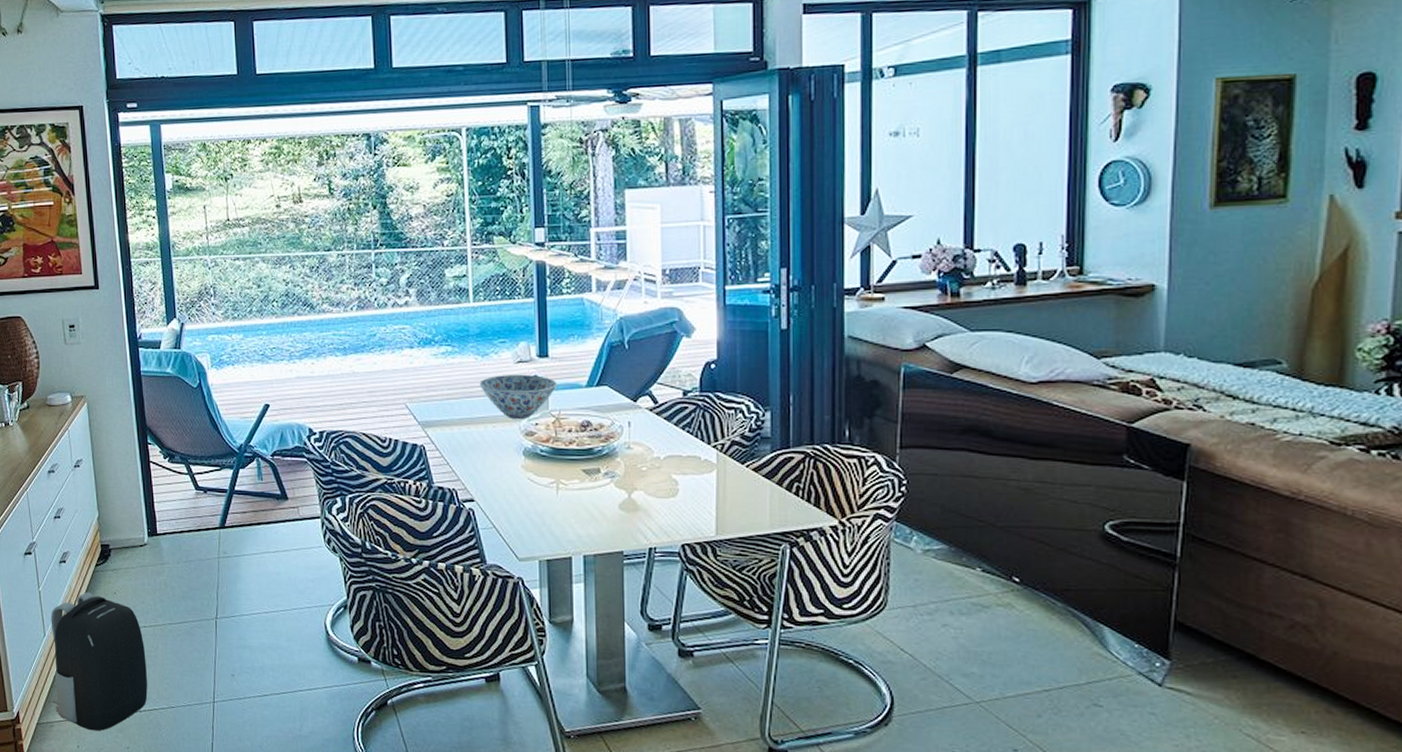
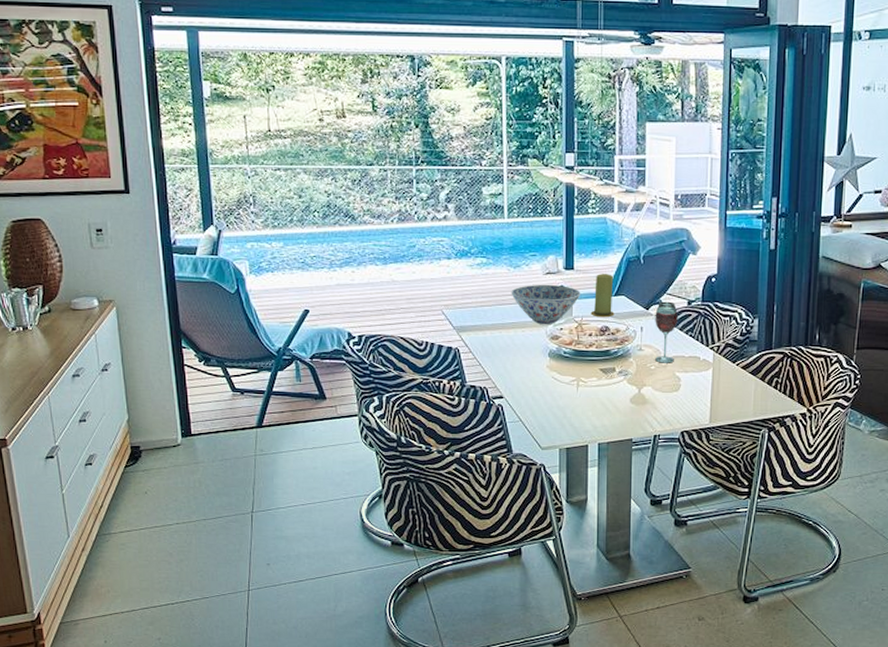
backpack: present [50,592,148,731] -> none [75,492,180,626]
candle: none [569,361,597,410] -> present [590,274,615,316]
wineglass: none [644,392,672,464] -> present [655,301,678,363]

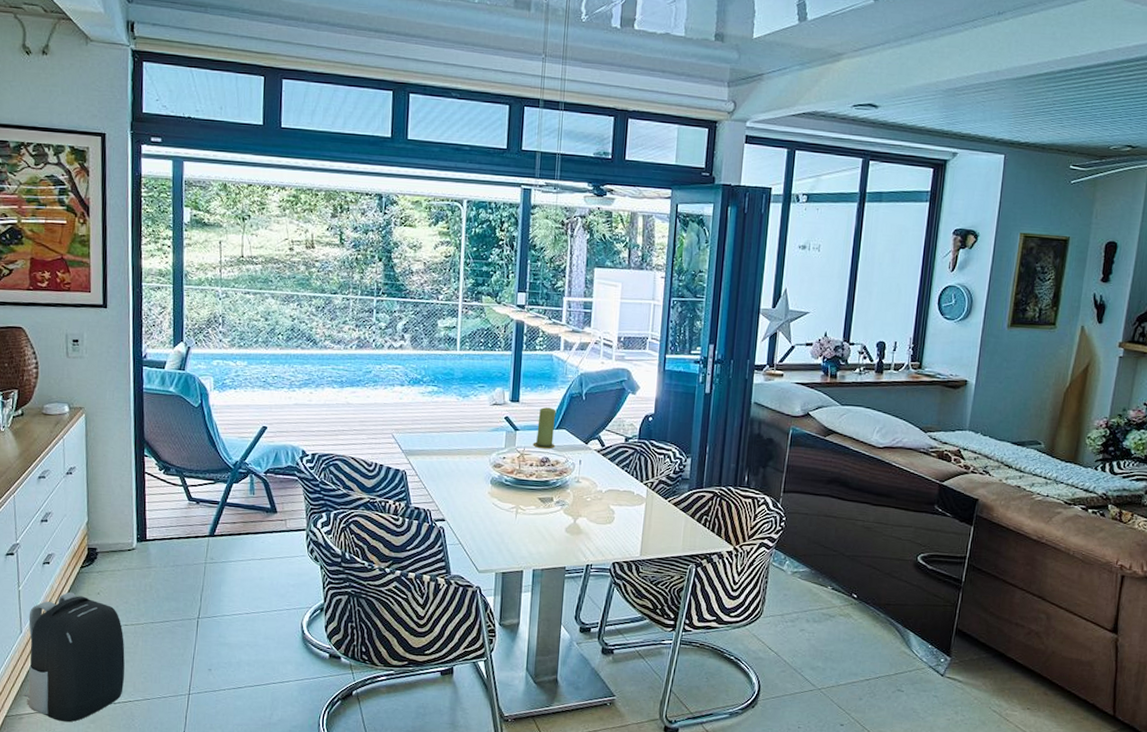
backpack: none [75,492,180,626] -> present [22,592,125,722]
bowl: present [511,284,581,325] -> none [458,414,524,454]
wineglass: present [655,301,678,363] -> none [591,437,615,496]

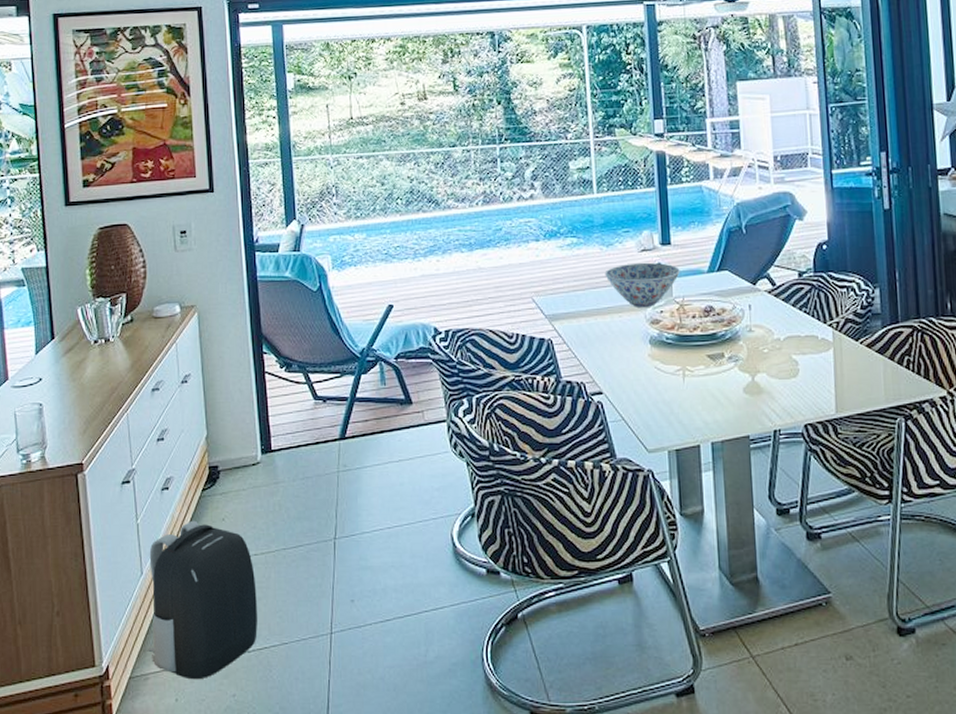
bowl: none [458,414,524,454] -> present [605,262,680,309]
candle: present [533,407,557,449] -> none [692,247,719,295]

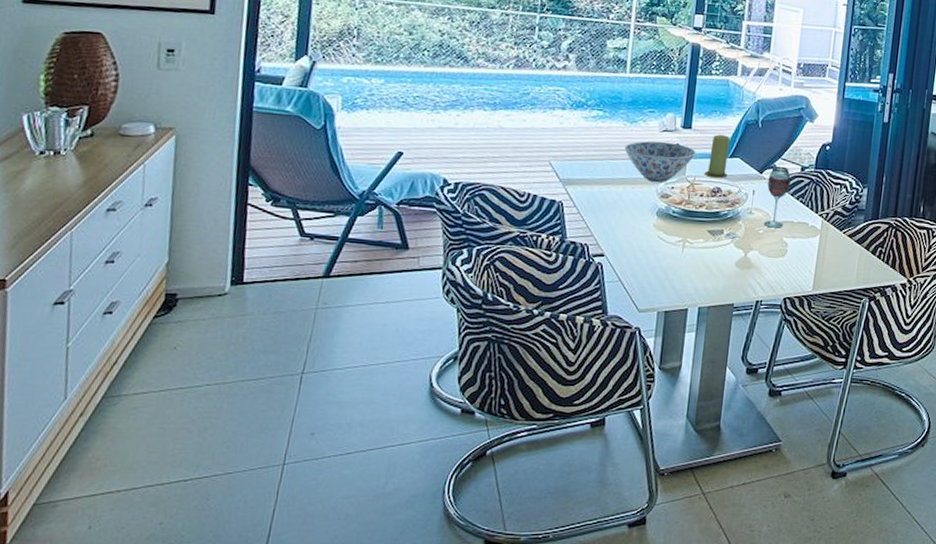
backpack: present [147,520,257,680] -> none [60,347,205,507]
candle: none [692,247,719,295] -> present [704,135,731,178]
wineglass: none [763,274,789,345] -> present [764,166,791,228]

